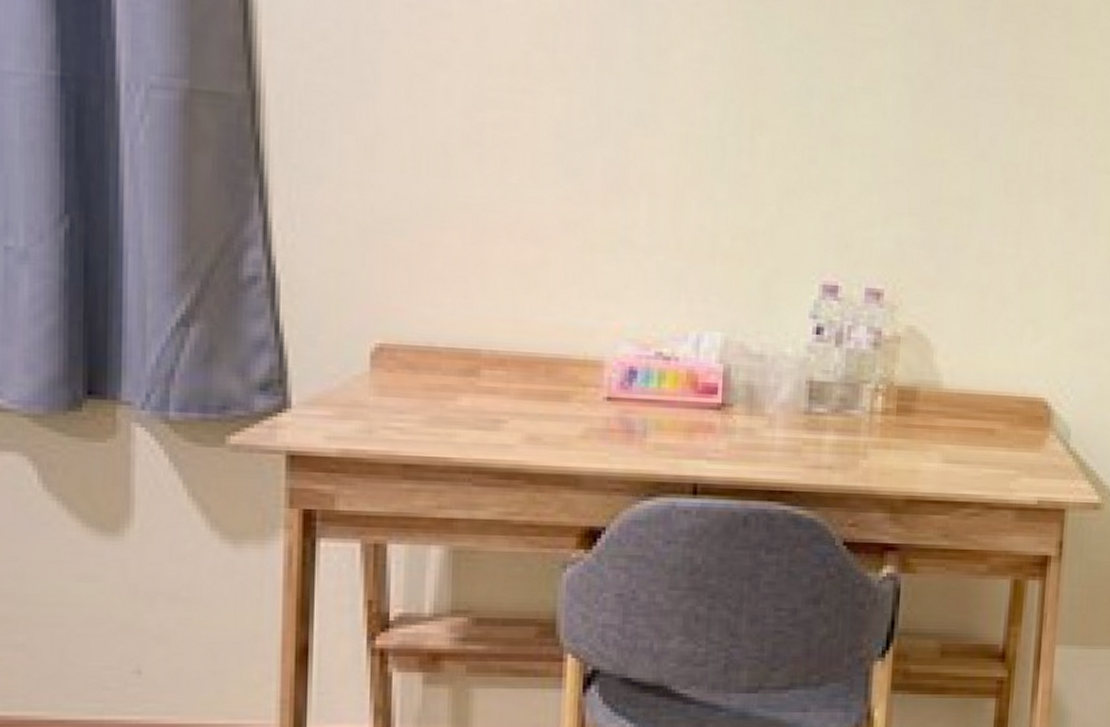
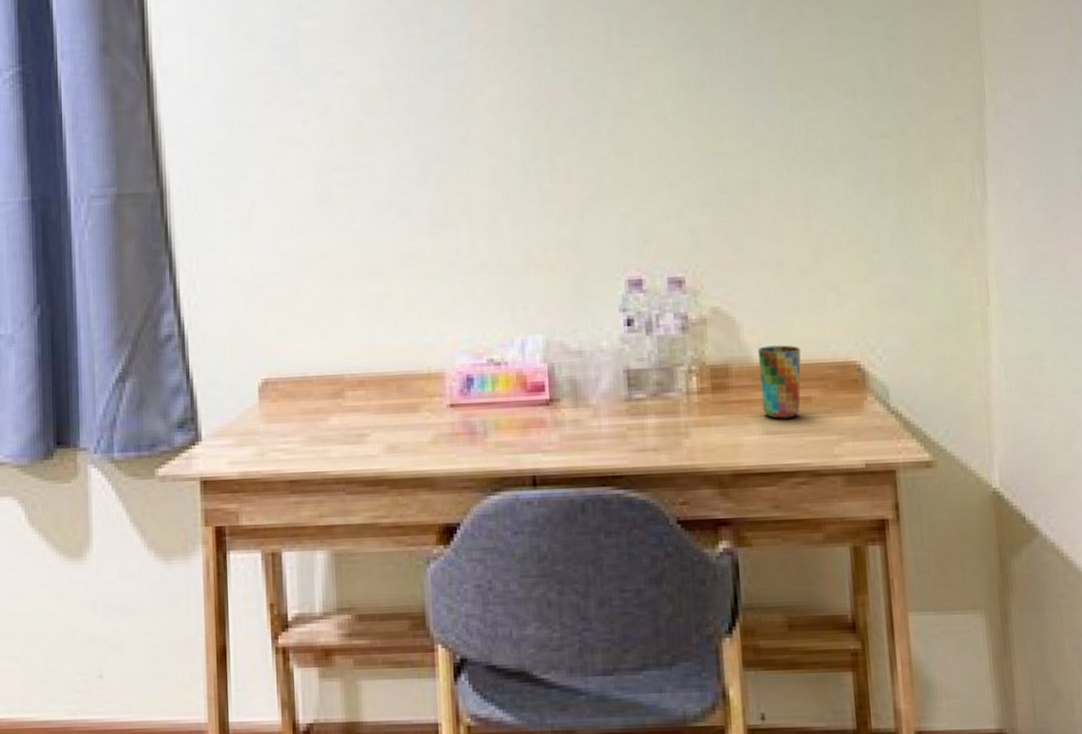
cup: none [946,372,992,449] -> present [757,345,801,419]

